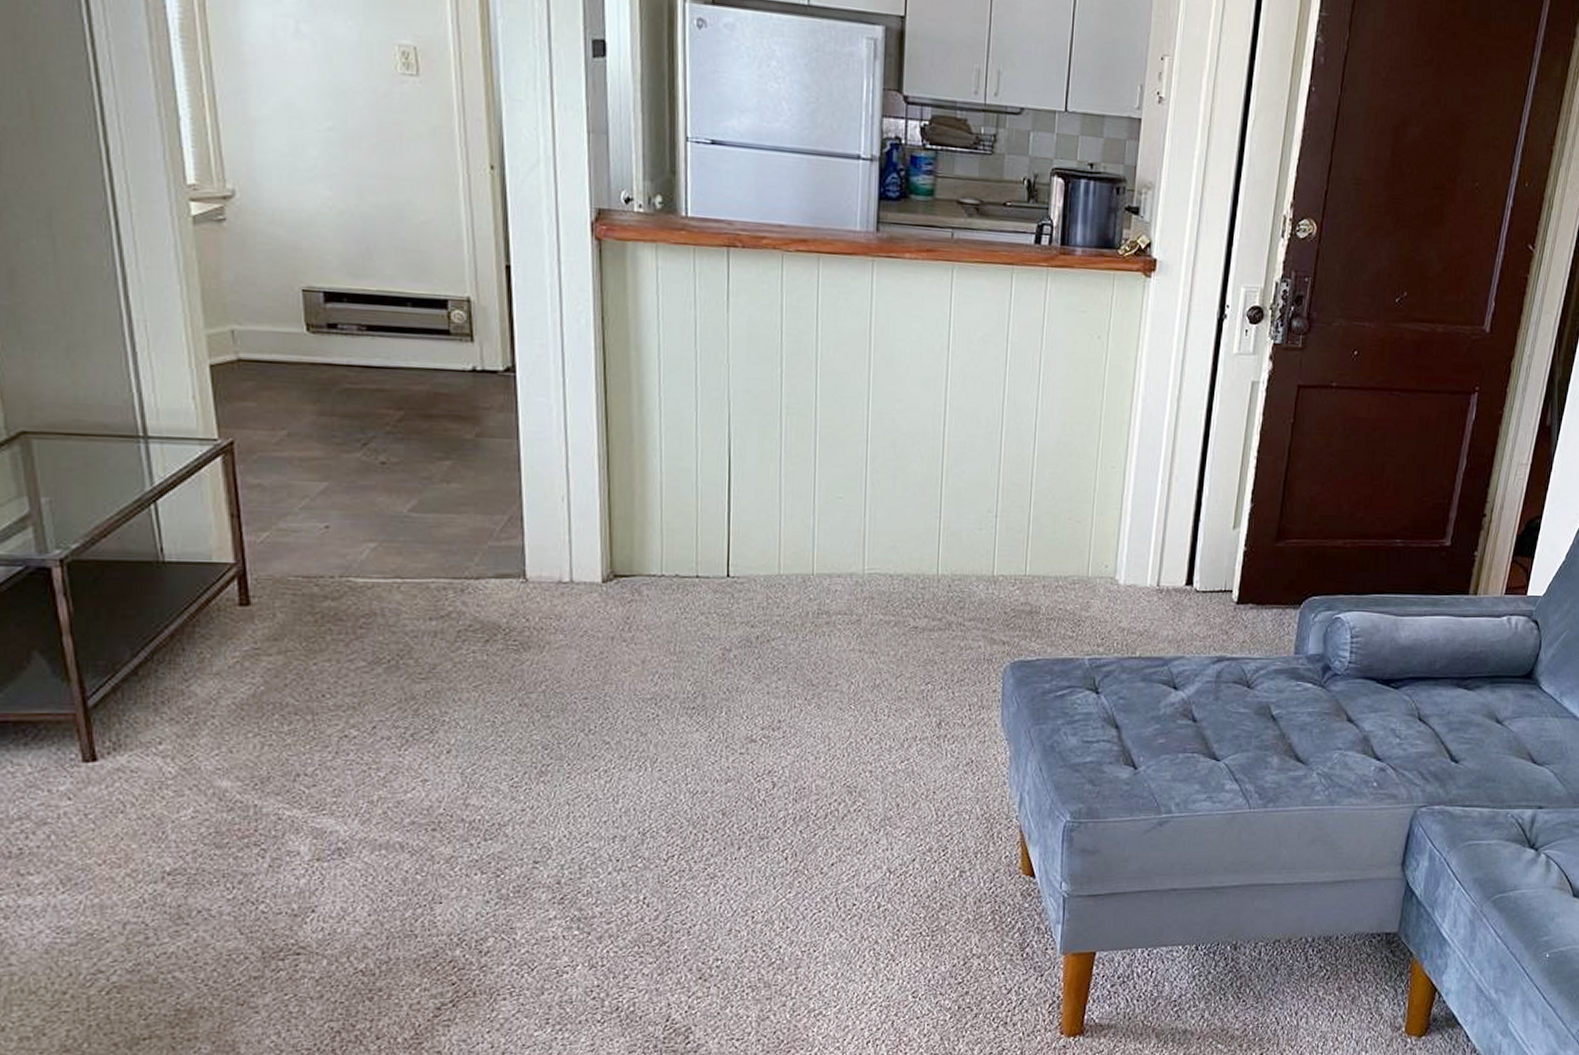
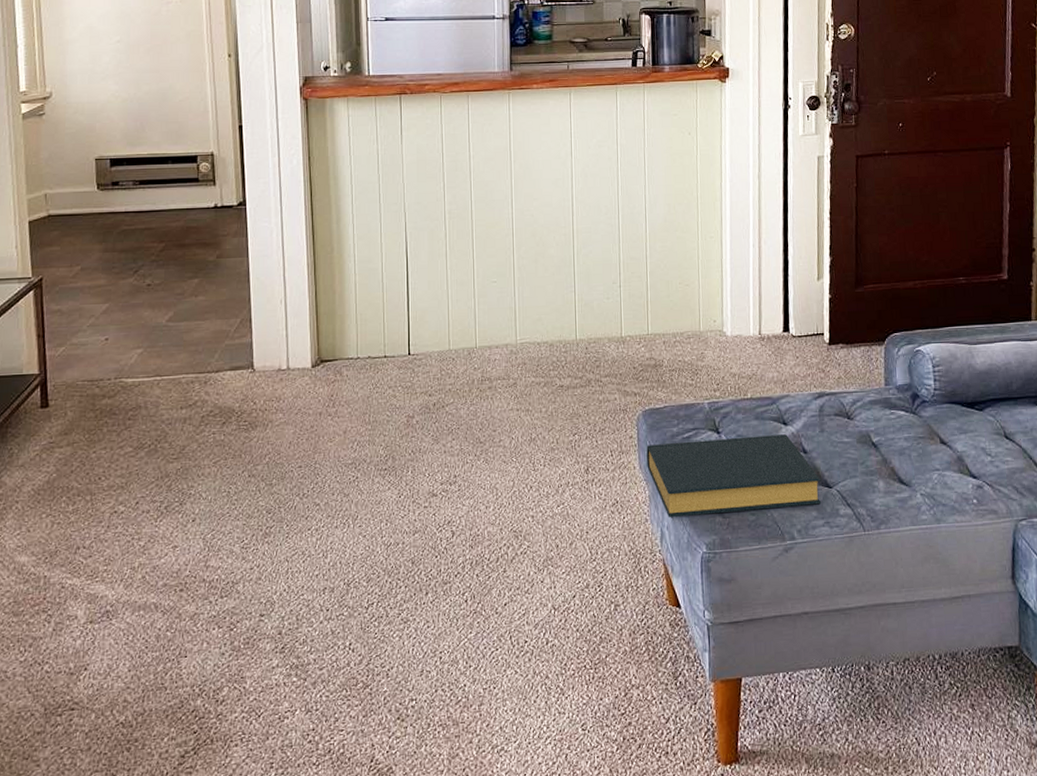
hardback book: none [1010,699,1209,783] -> present [646,434,822,518]

